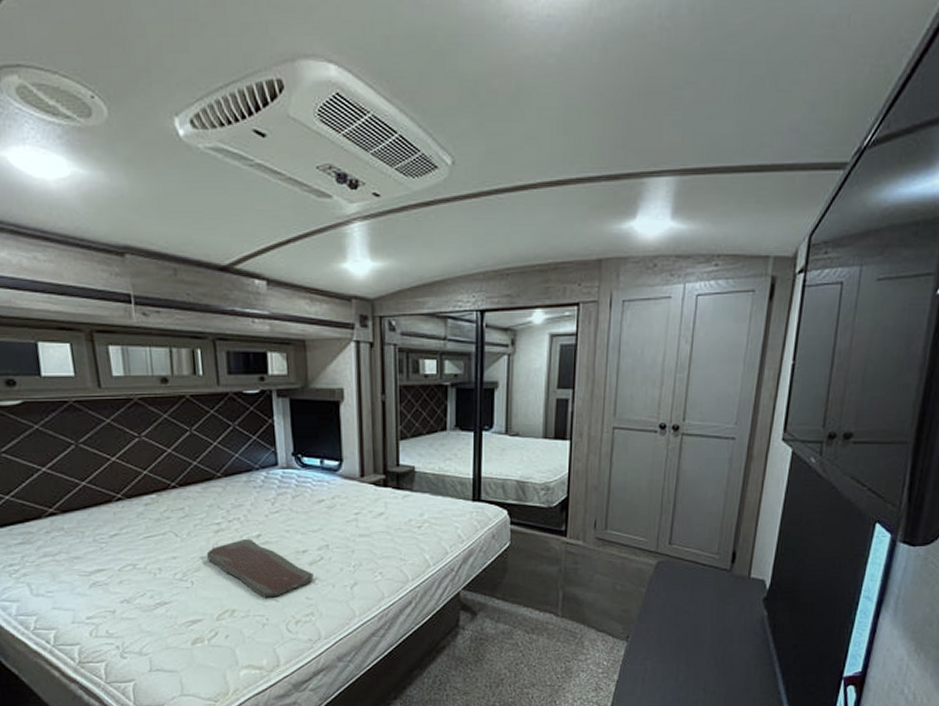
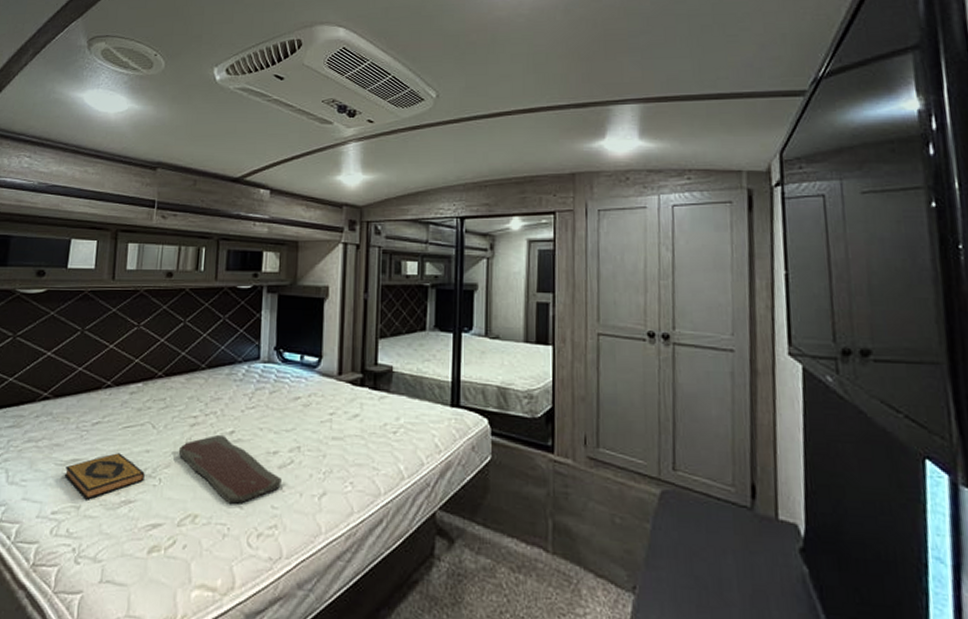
hardback book: none [90,561,176,605] -> present [64,453,145,500]

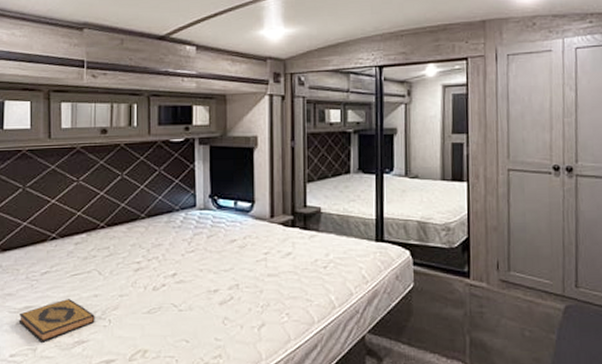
serving tray: present [179,434,282,504] -> none [126,277,223,338]

